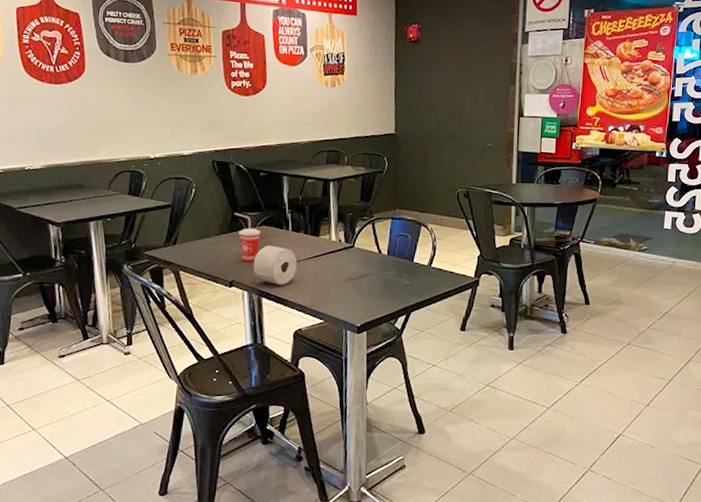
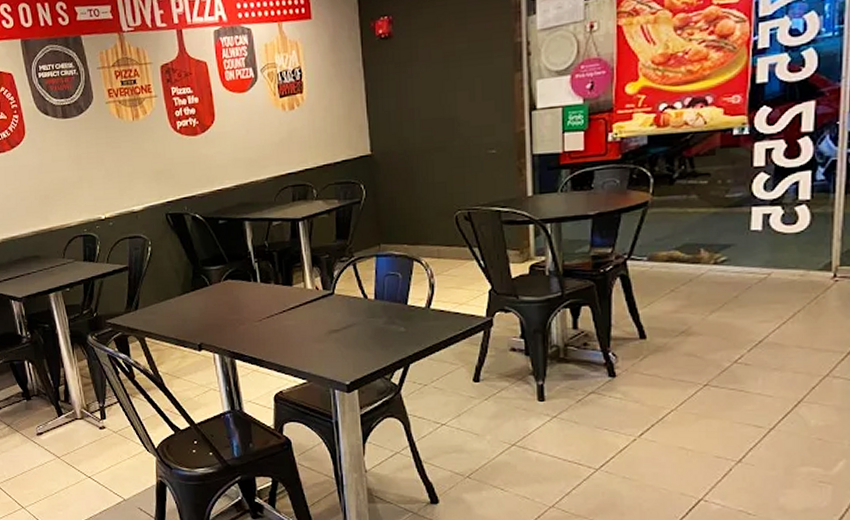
beverage cup: present [234,212,261,262] -> none [195,268,226,321]
paper towel: present [252,245,298,285] -> none [221,300,271,344]

